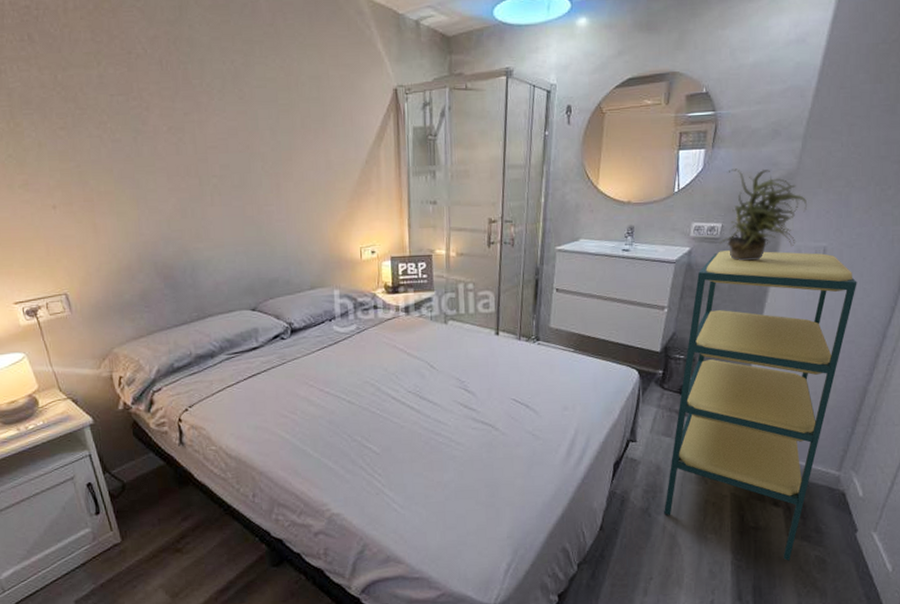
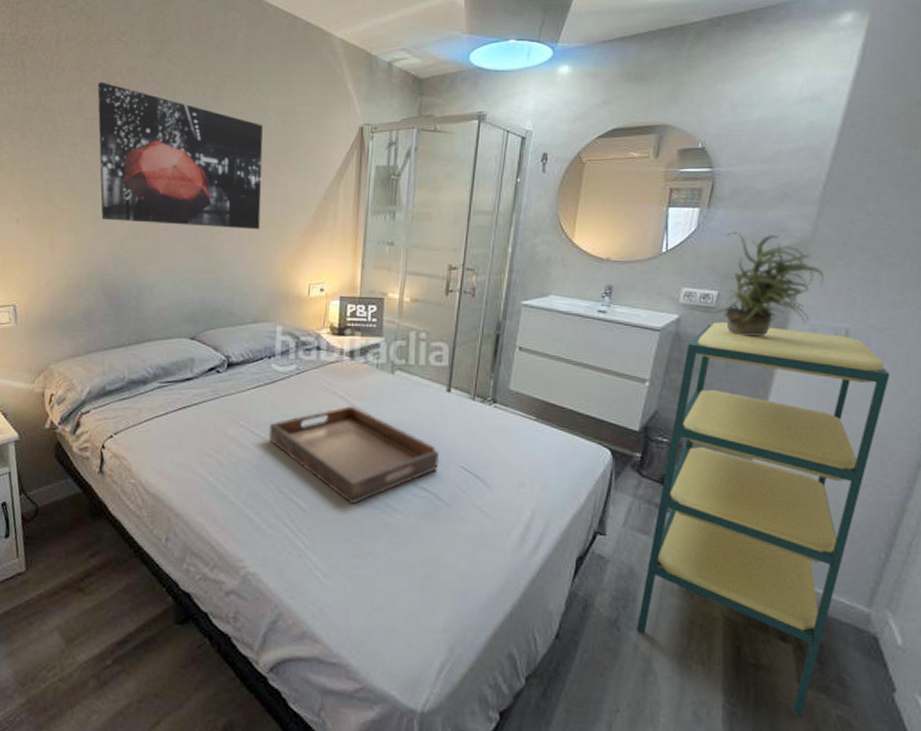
wall art: none [117,53,306,201] -> present [97,82,263,230]
serving tray: none [337,356,494,444] -> present [268,405,440,505]

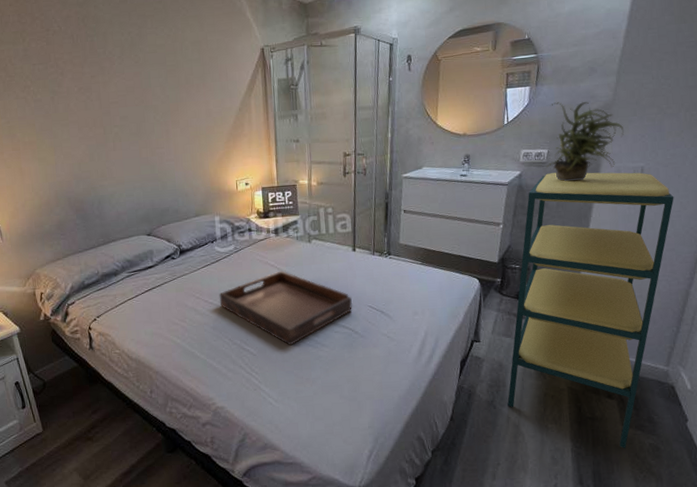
wall art: present [97,82,263,230] -> none [38,31,191,148]

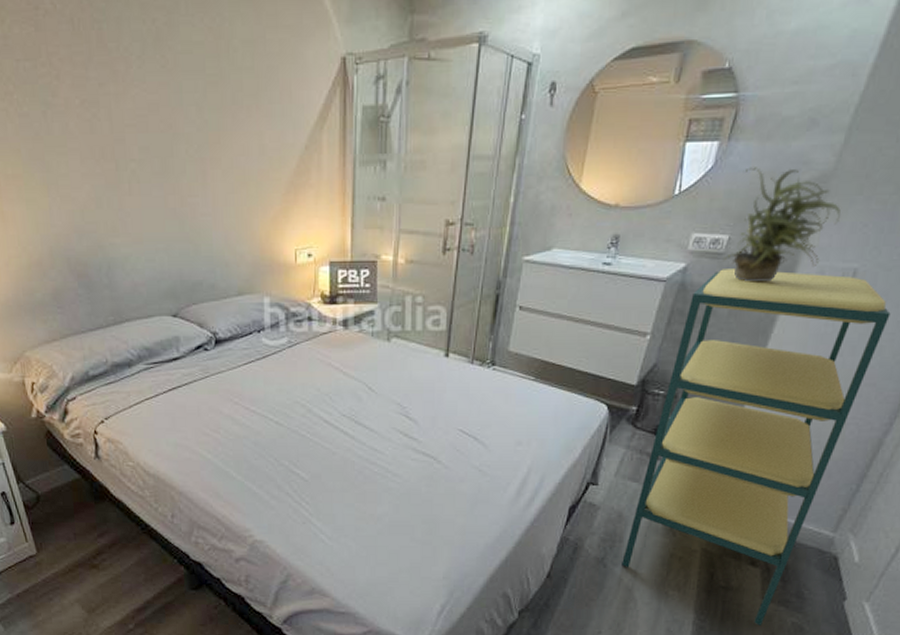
serving tray: present [219,270,353,346] -> none [264,376,439,472]

